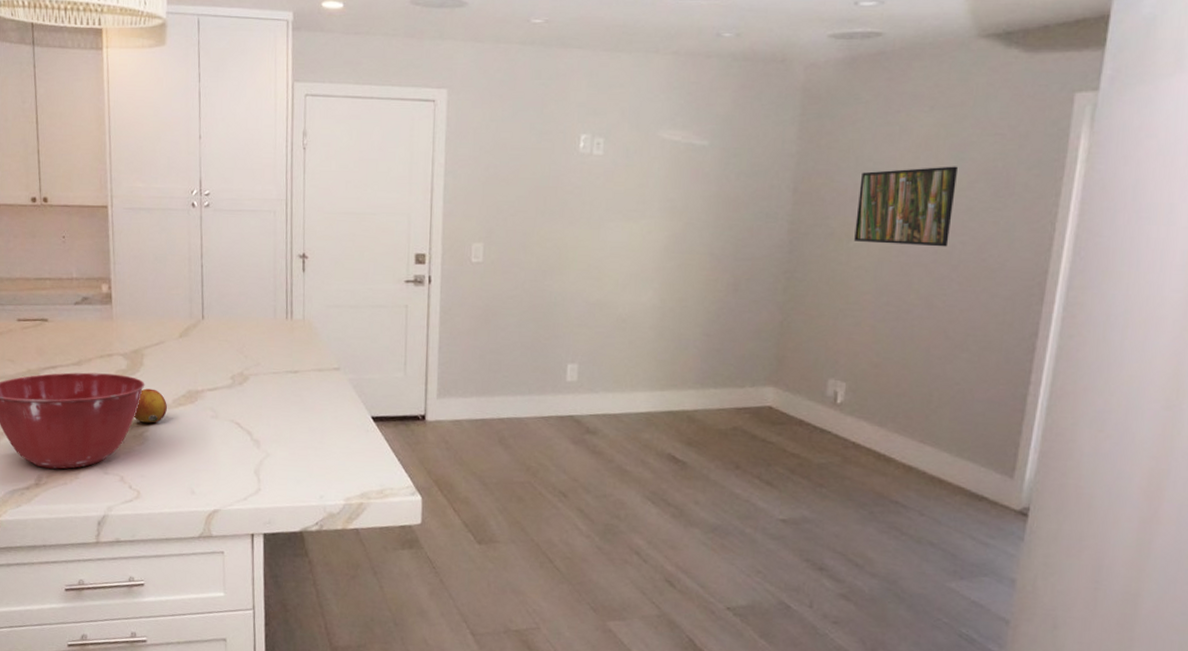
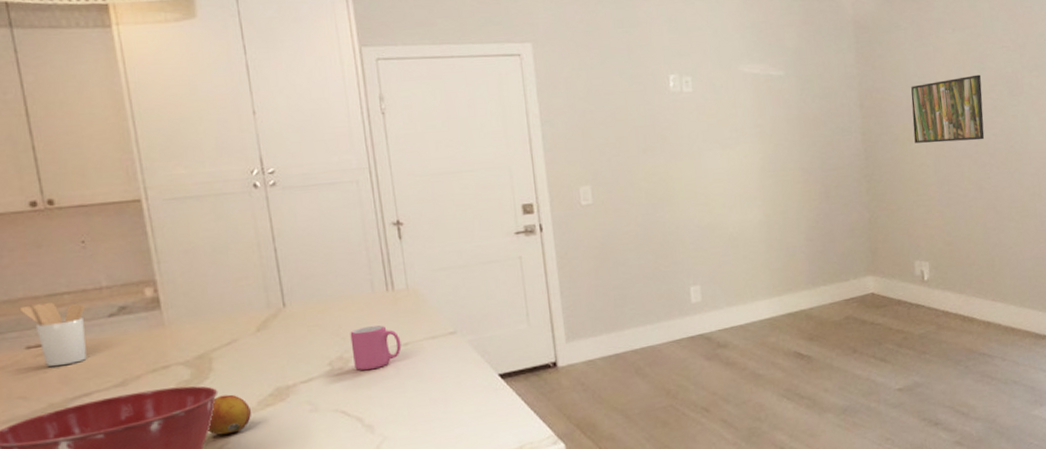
utensil holder: none [17,284,60,340] -> present [20,302,87,367]
mug: none [251,349,292,390] -> present [350,325,402,371]

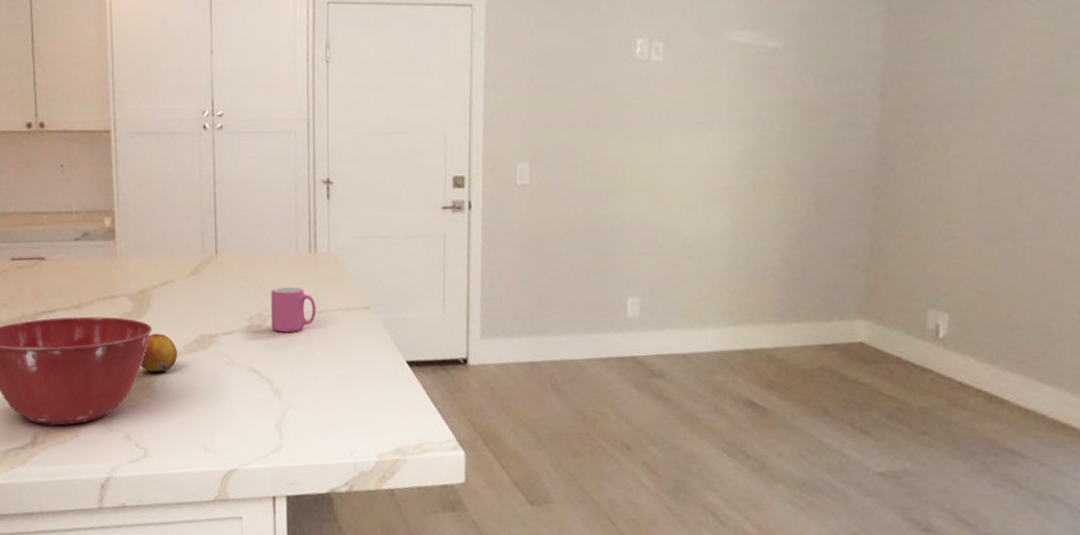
utensil holder: present [20,302,87,367] -> none [11,219,58,281]
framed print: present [911,74,985,143] -> none [953,64,1071,157]

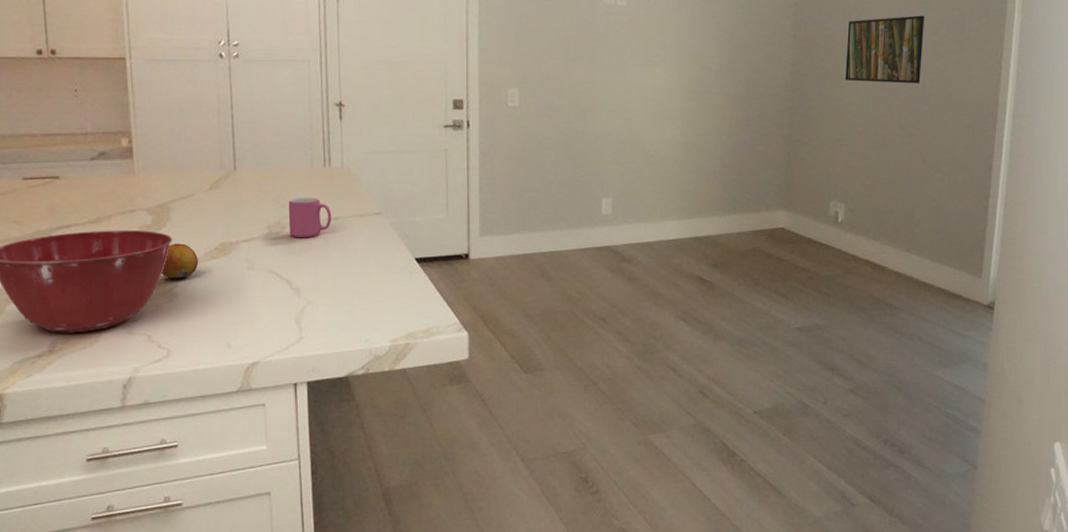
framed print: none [953,64,1071,157] -> present [845,15,925,84]

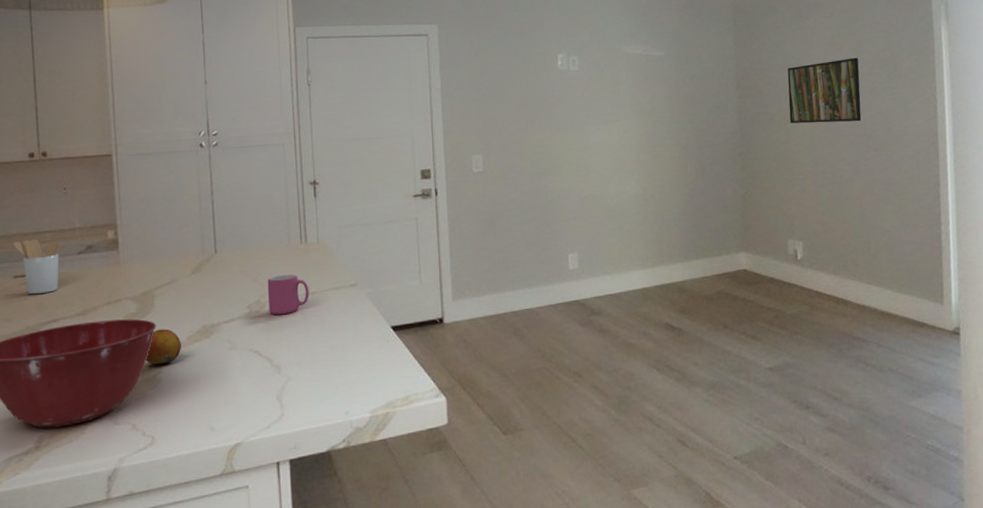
utensil holder: none [22,140,73,199] -> present [13,238,61,295]

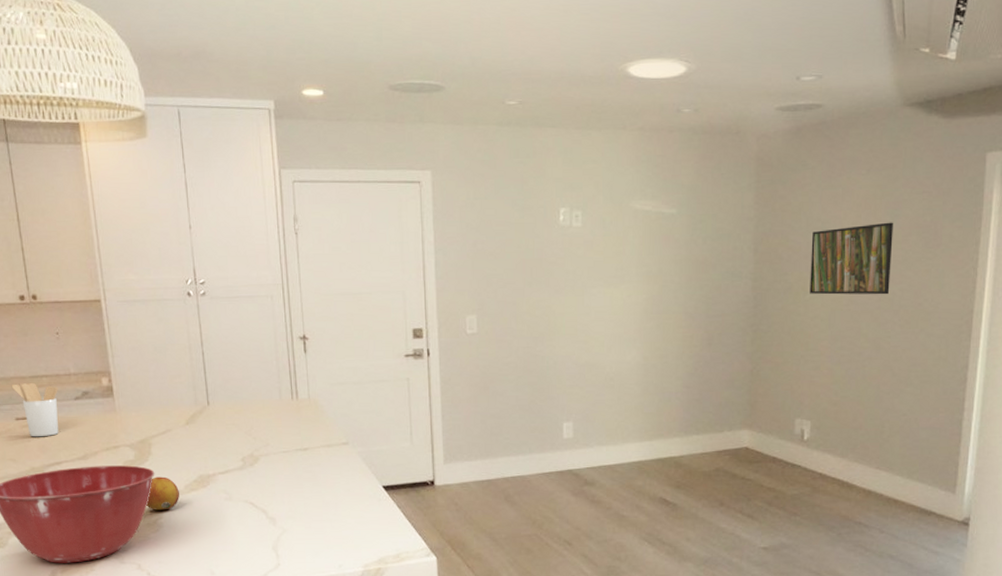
mug: present [267,274,309,315] -> none [260,430,302,469]

